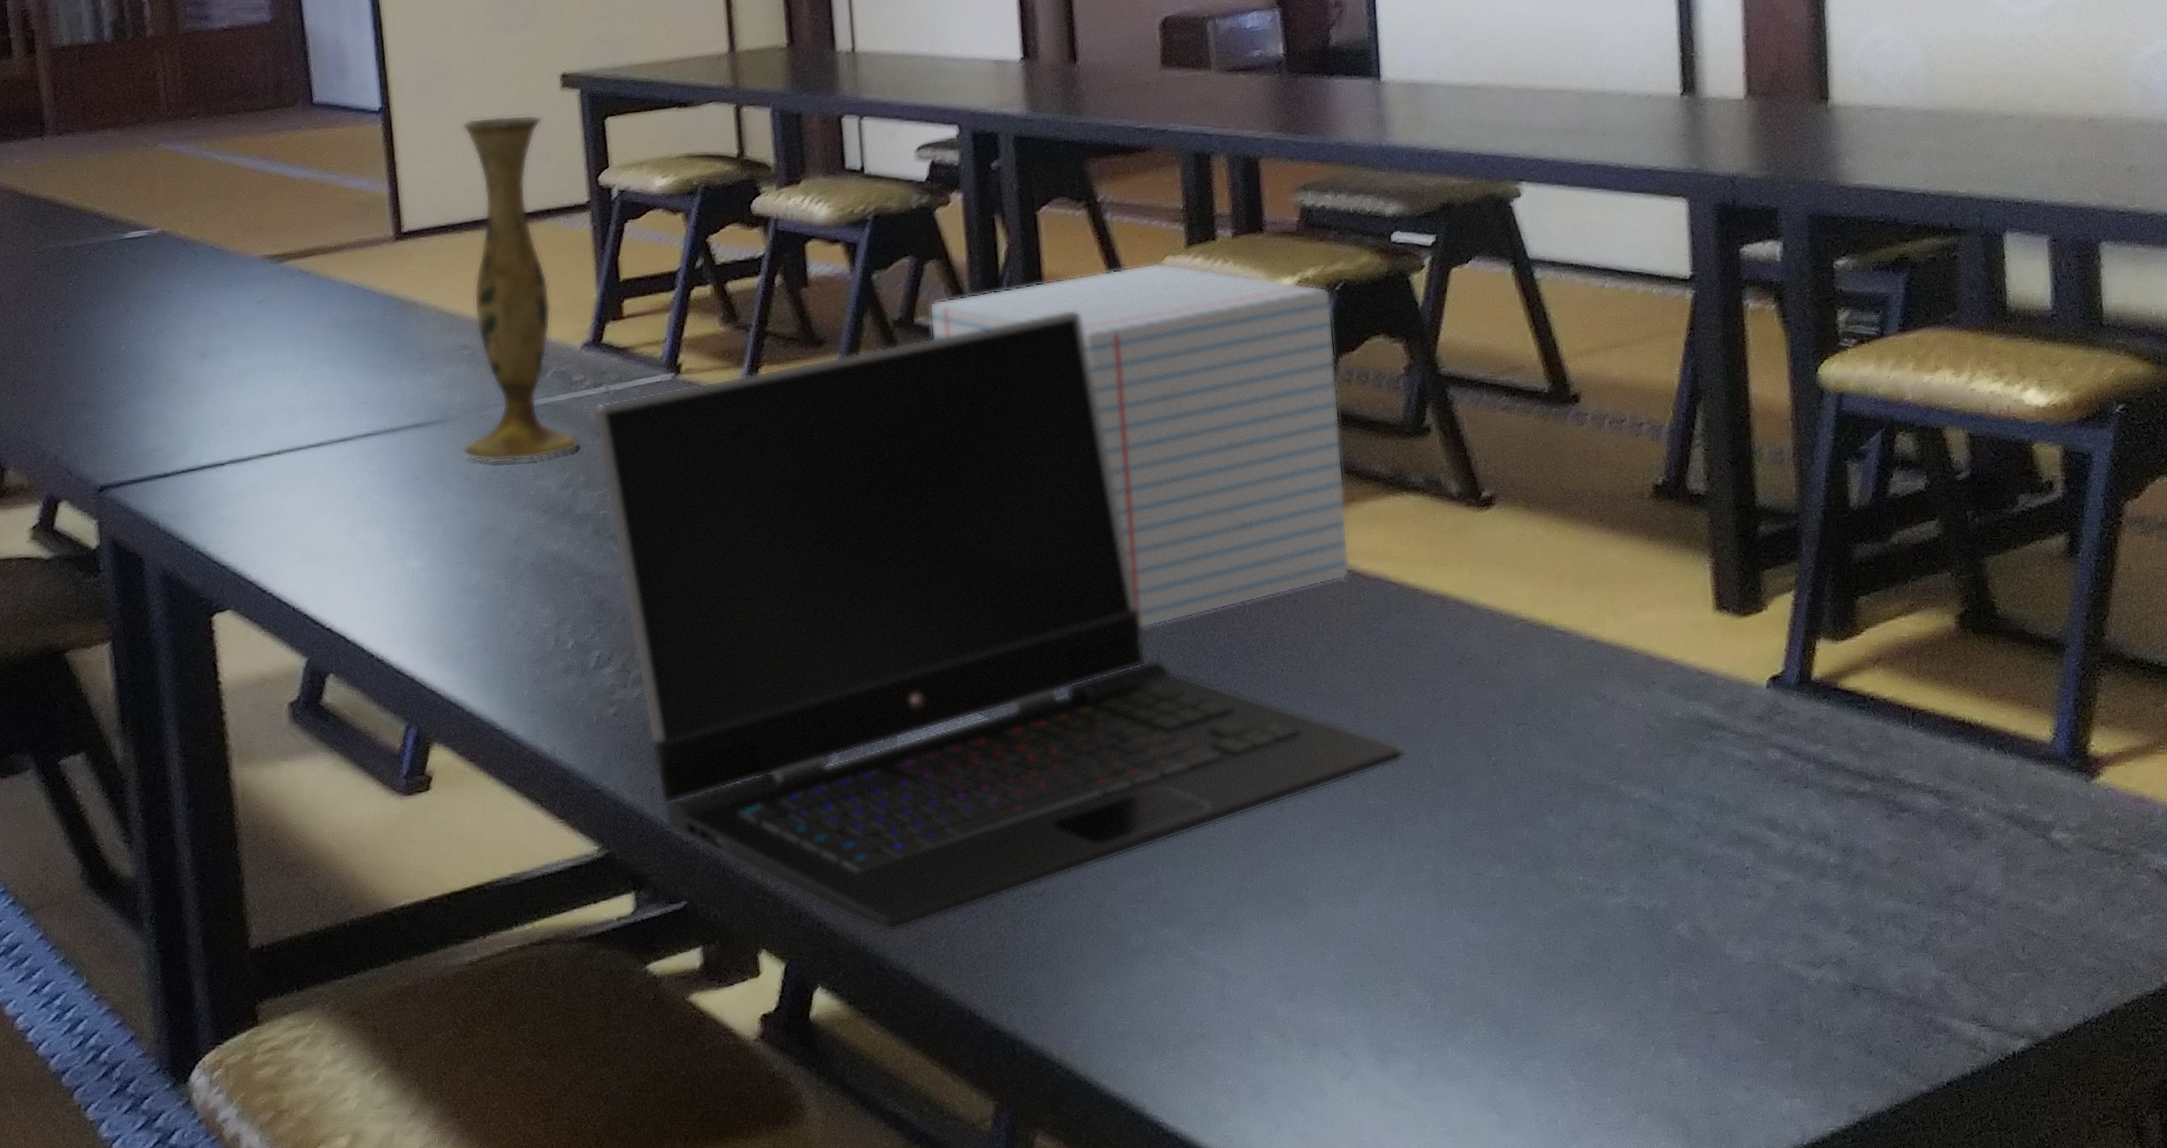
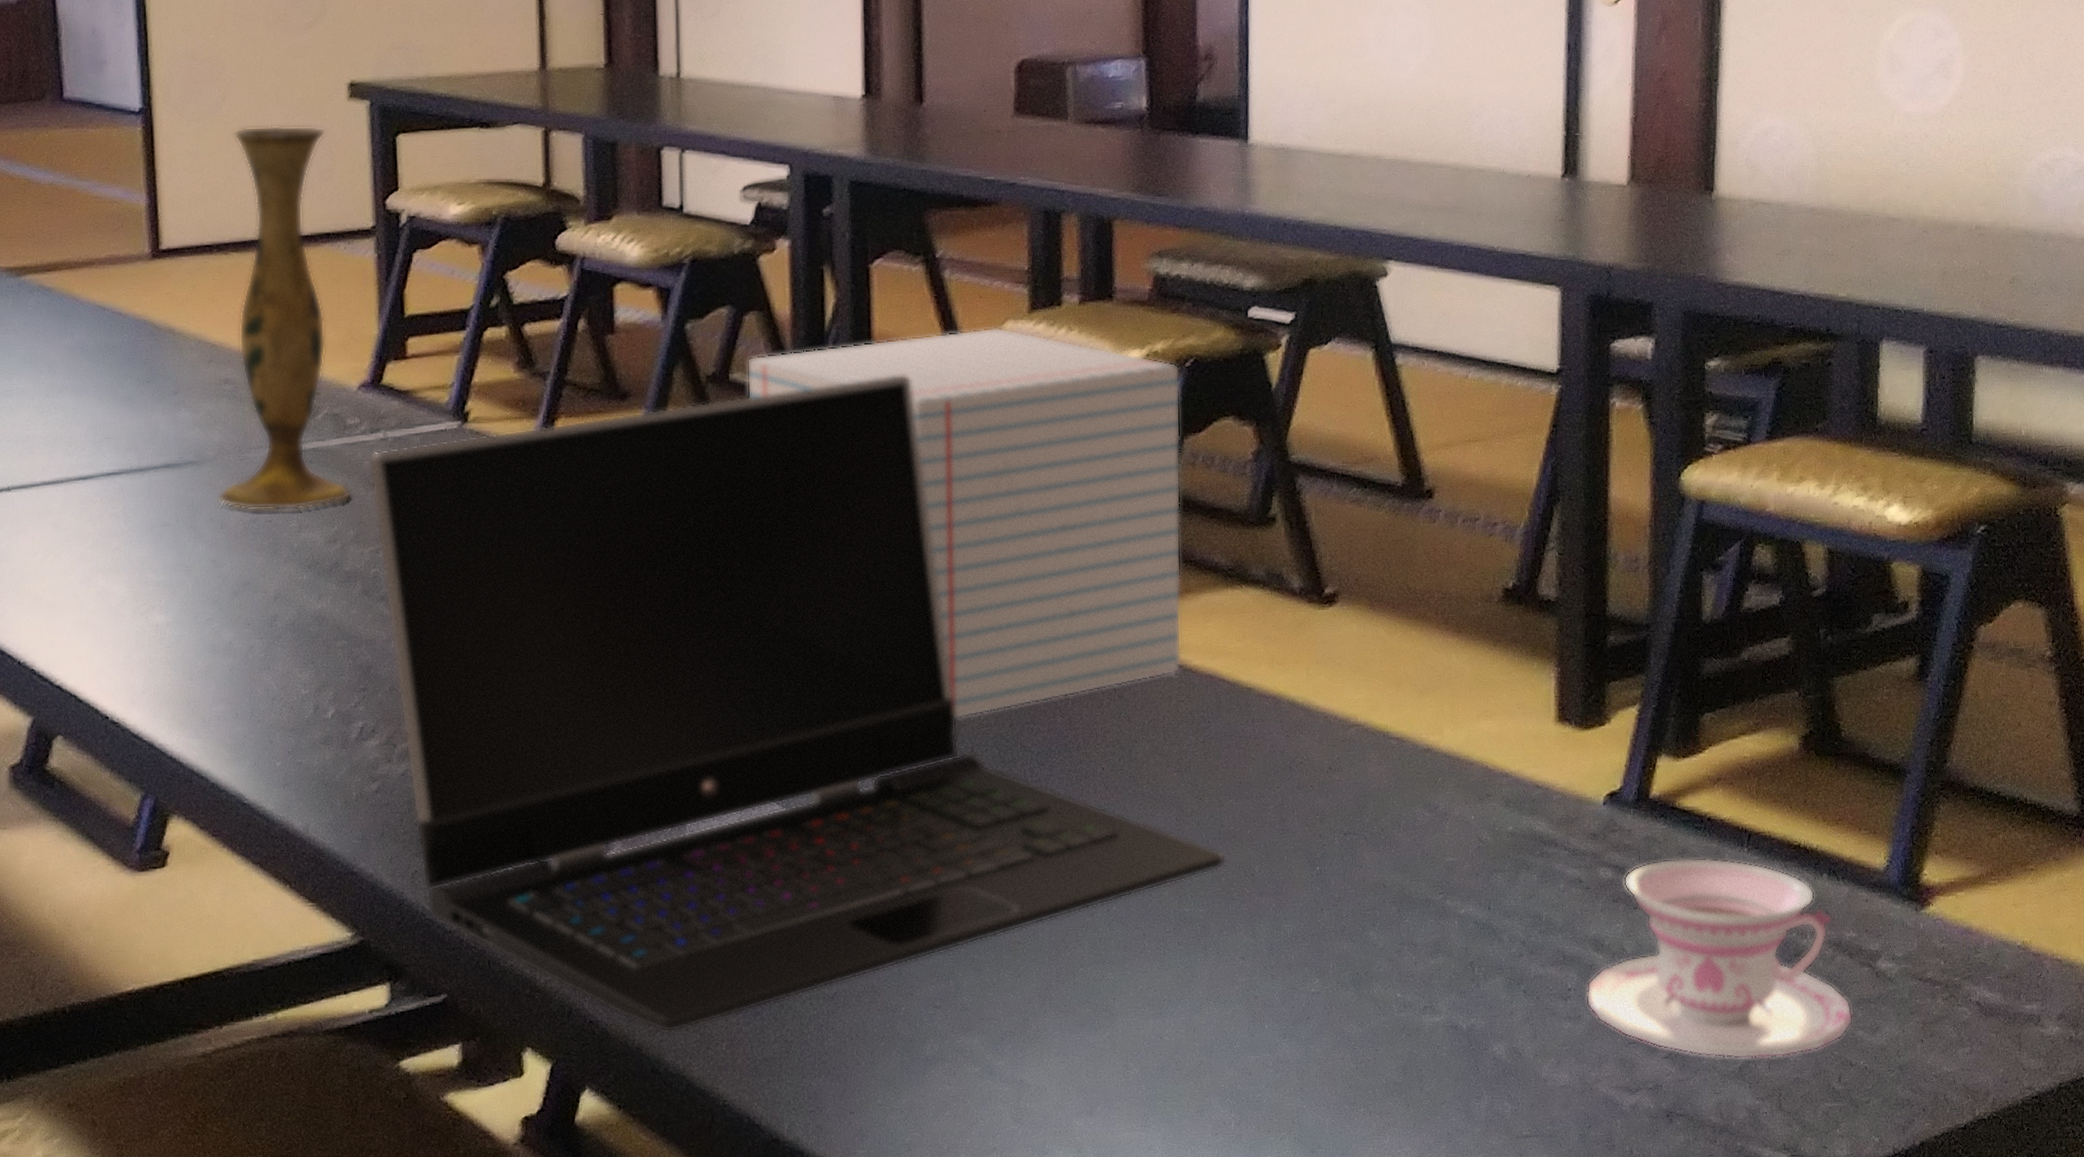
teacup: none [1764,736,2032,932] -> present [1586,857,1853,1059]

